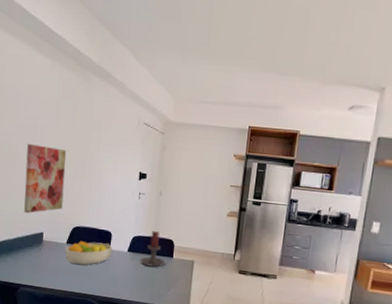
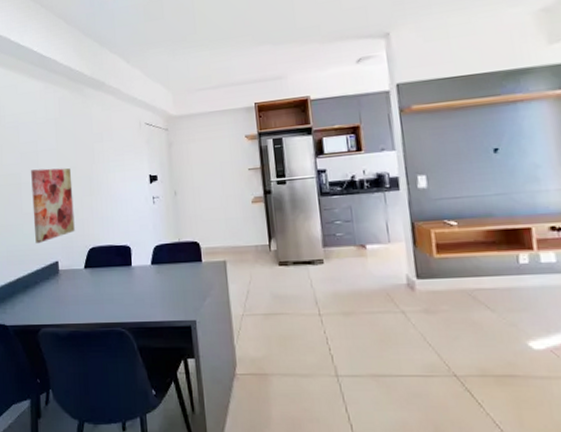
fruit bowl: present [65,240,113,265] -> none [83,260,135,290]
candle holder: present [140,231,167,267] -> none [166,235,196,277]

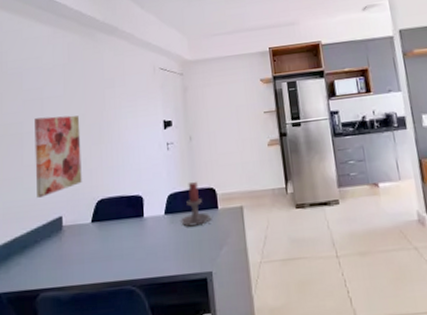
candle holder: none [166,235,196,277] -> present [181,182,212,227]

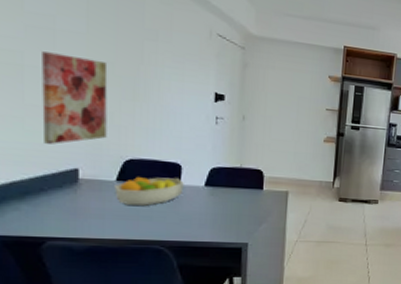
fruit bowl: none [90,211,147,246] -> present [114,176,184,206]
candle holder: present [181,182,212,227] -> none [222,161,255,202]

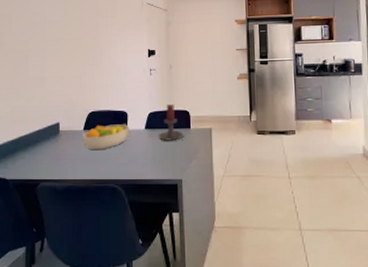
wall art: present [42,51,108,144] -> none [38,38,77,105]
candle holder: none [222,161,255,202] -> present [158,105,185,141]

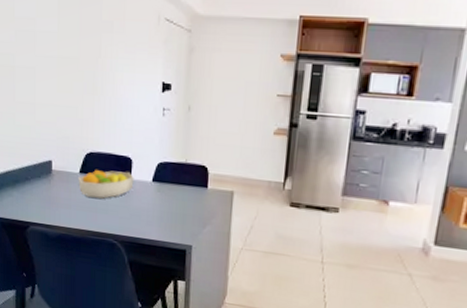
candle holder: present [158,105,185,141] -> none [168,155,200,200]

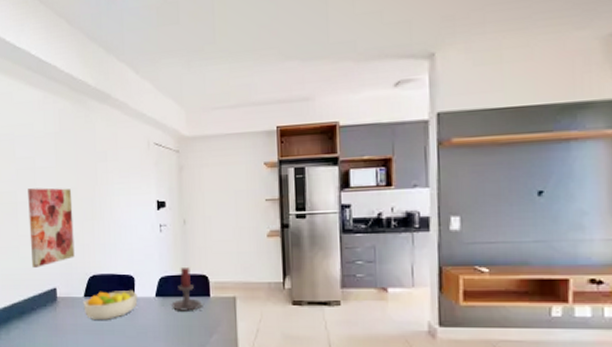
wall art: none [27,53,73,138] -> present [28,187,75,268]
candle holder: none [168,155,200,200] -> present [171,268,203,311]

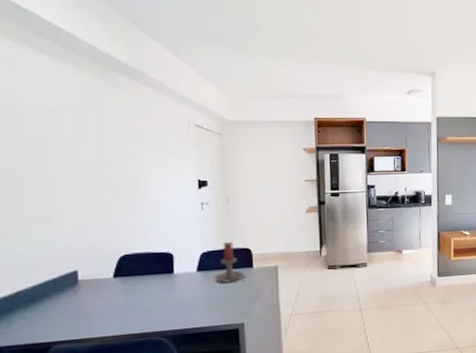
wall art: present [28,187,75,268] -> none [37,164,101,251]
fruit bowl: present [83,291,138,320] -> none [112,267,177,300]

